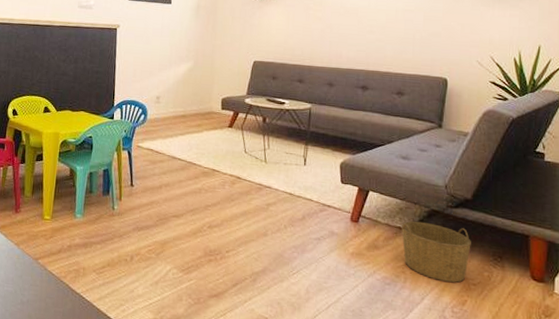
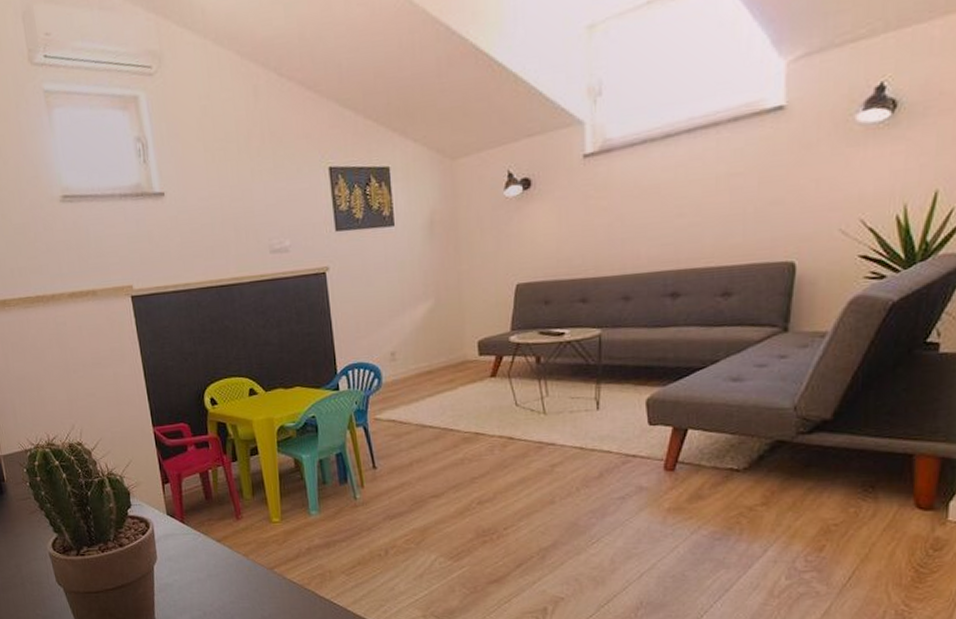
basket: present [401,221,471,283] -> none [733,457,831,527]

